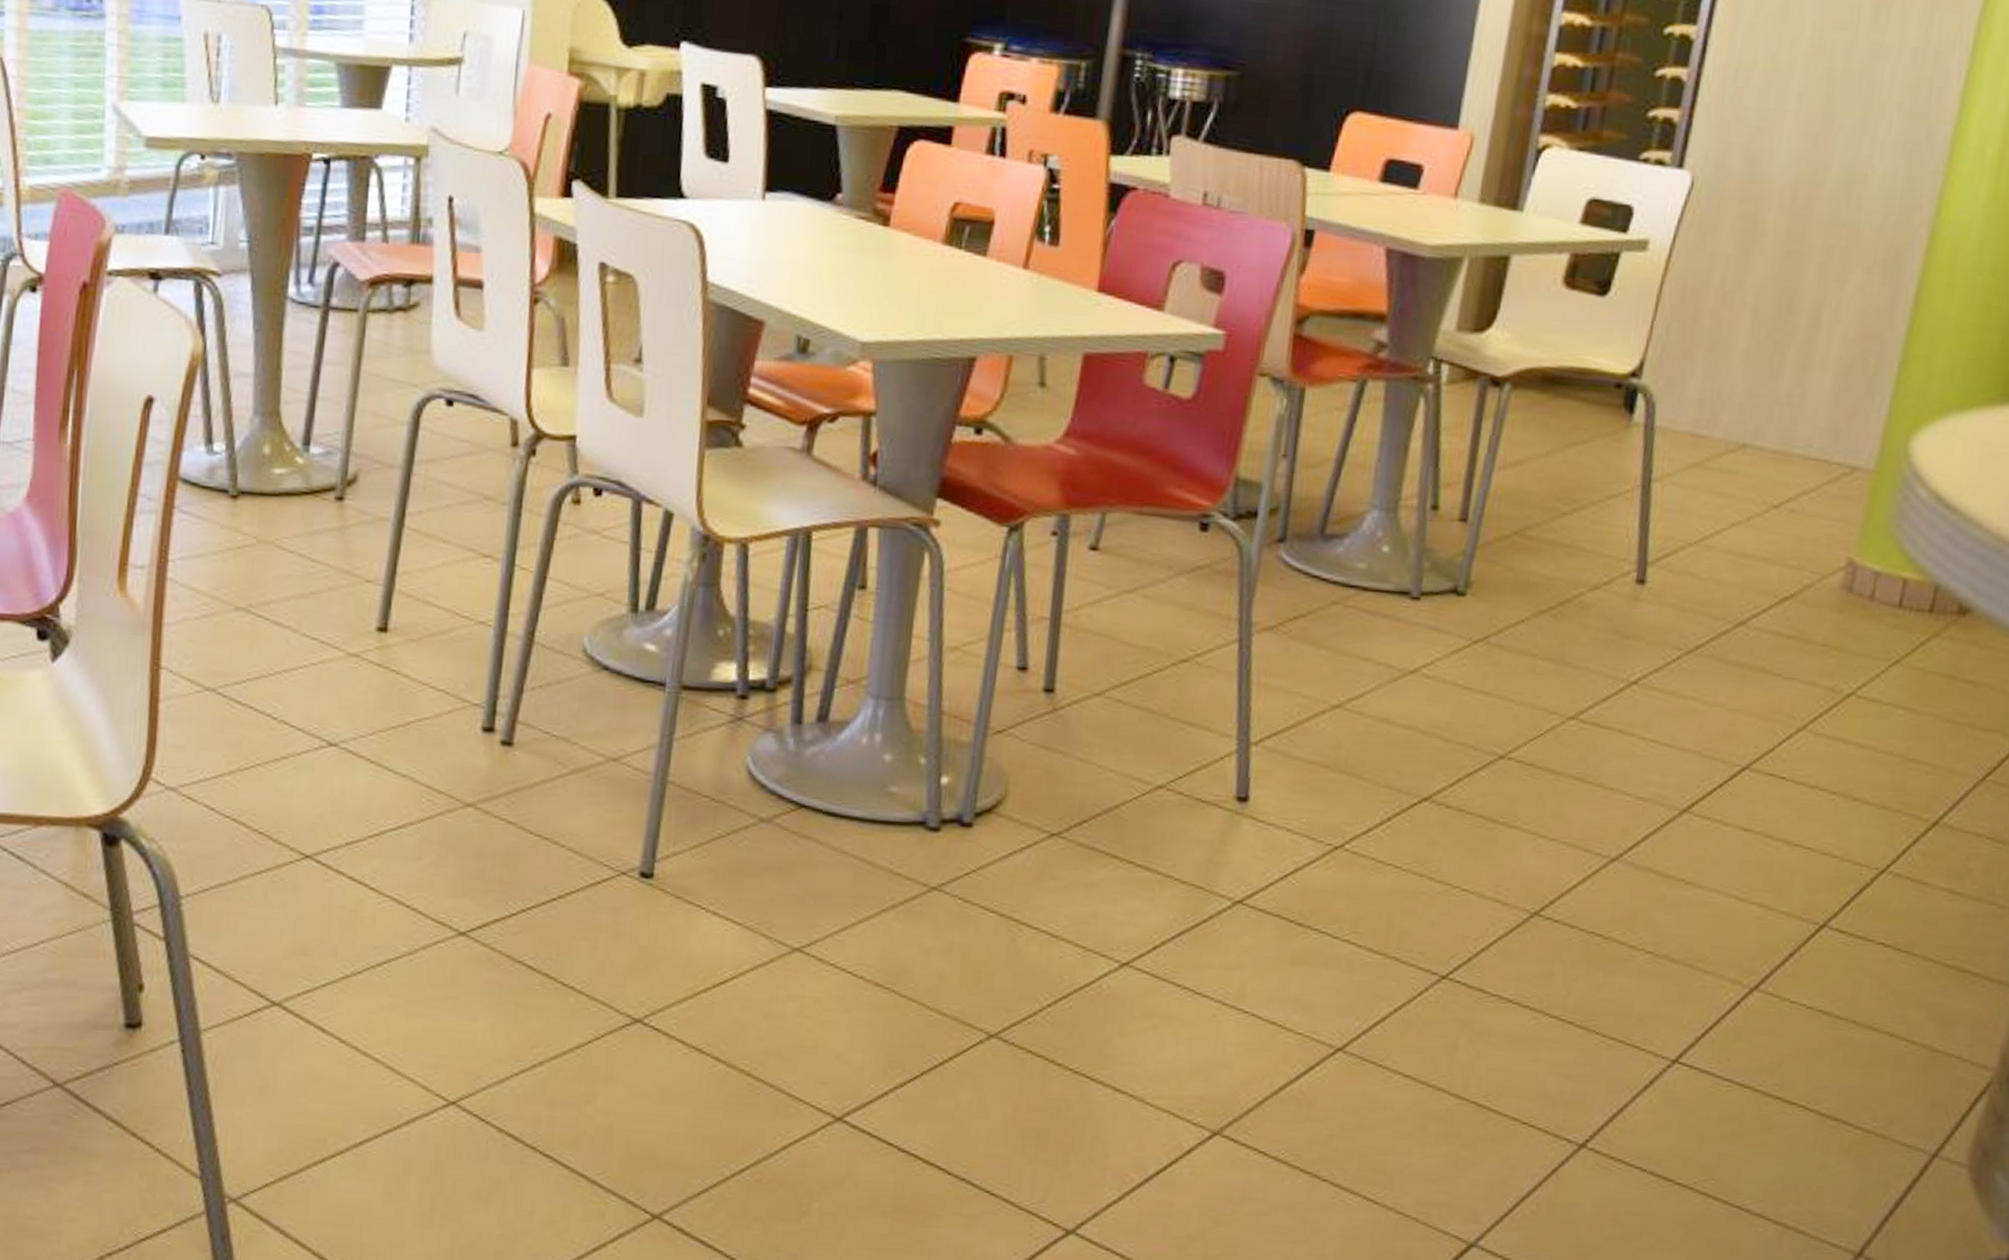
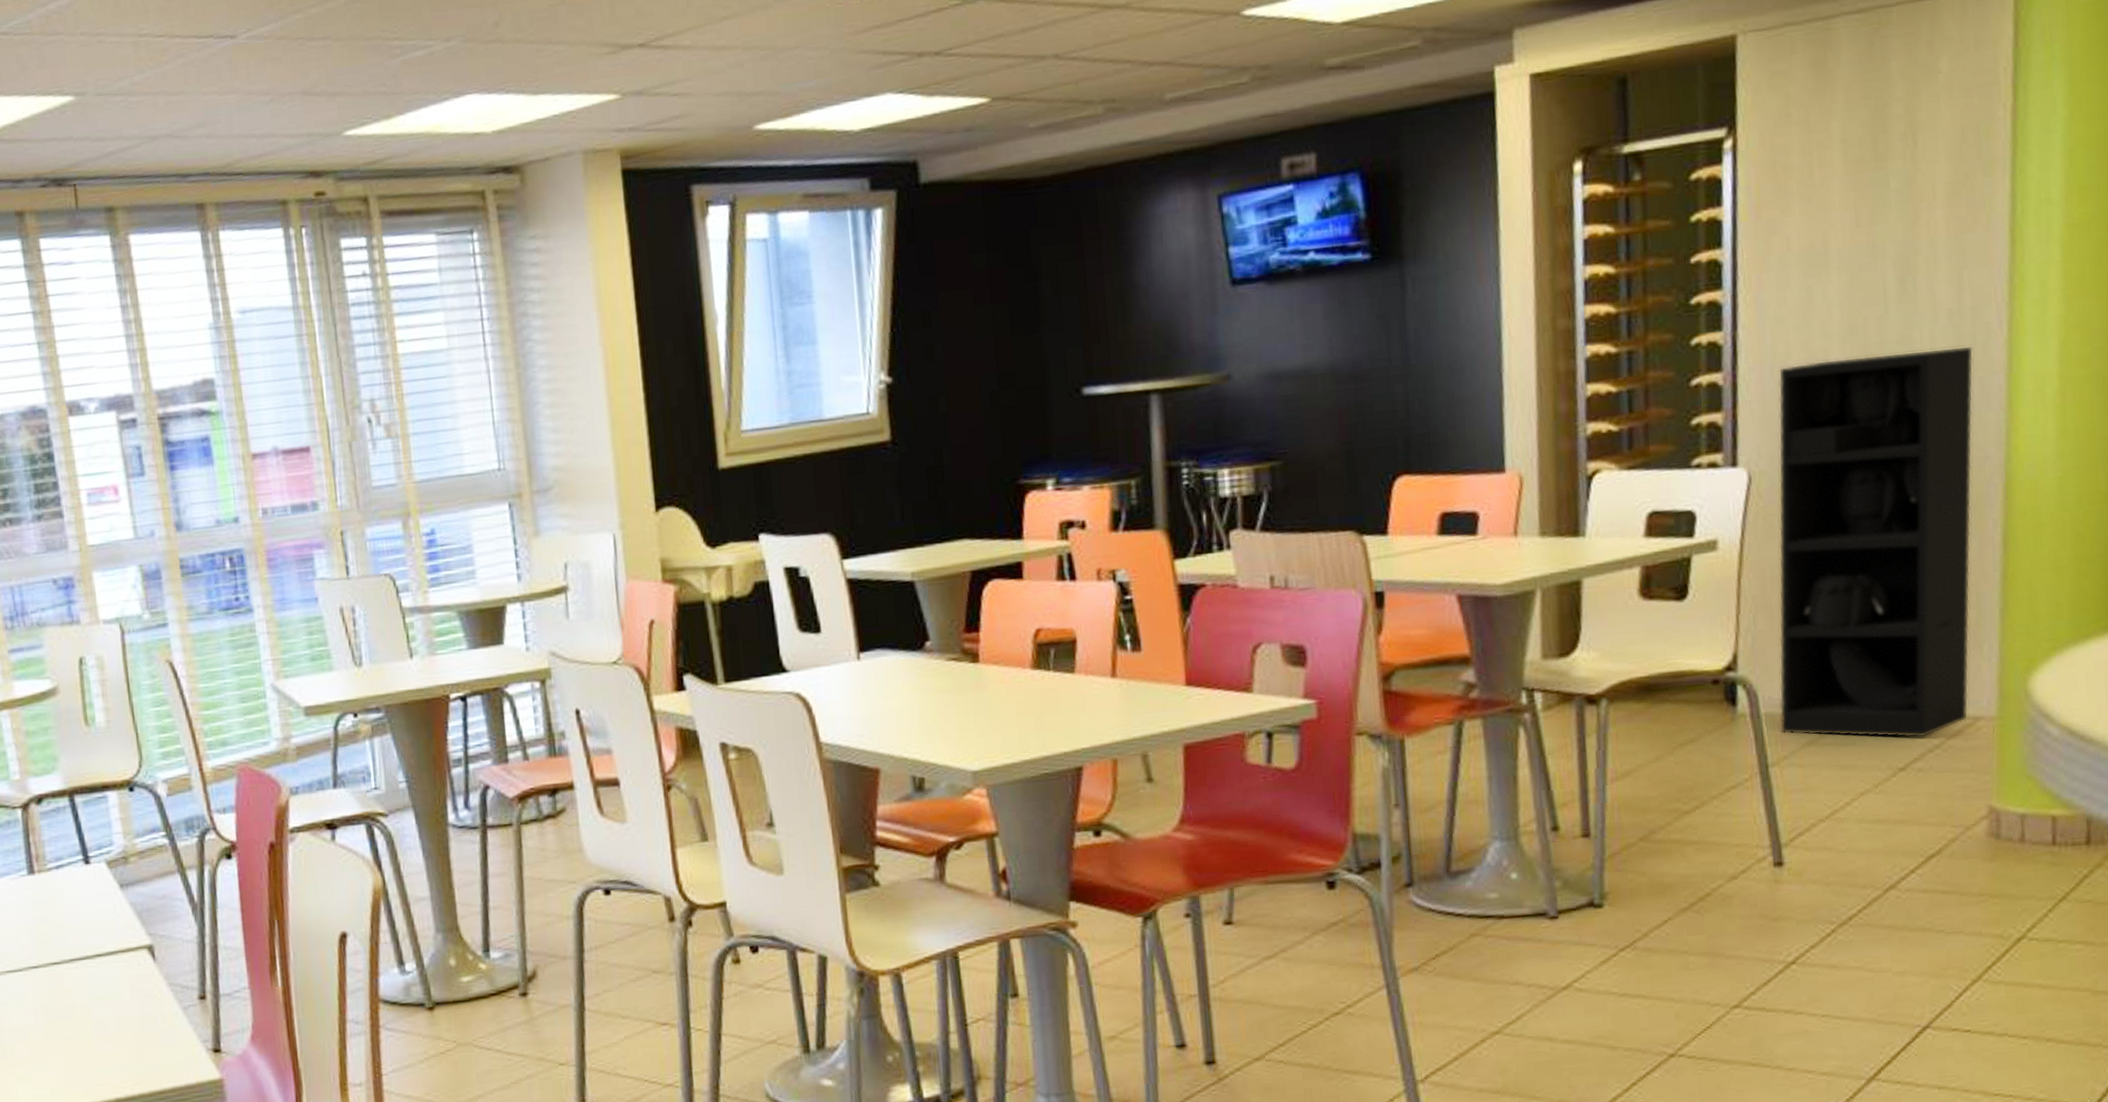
shelving unit: none [1669,74,1929,479] -> present [1778,345,1974,738]

